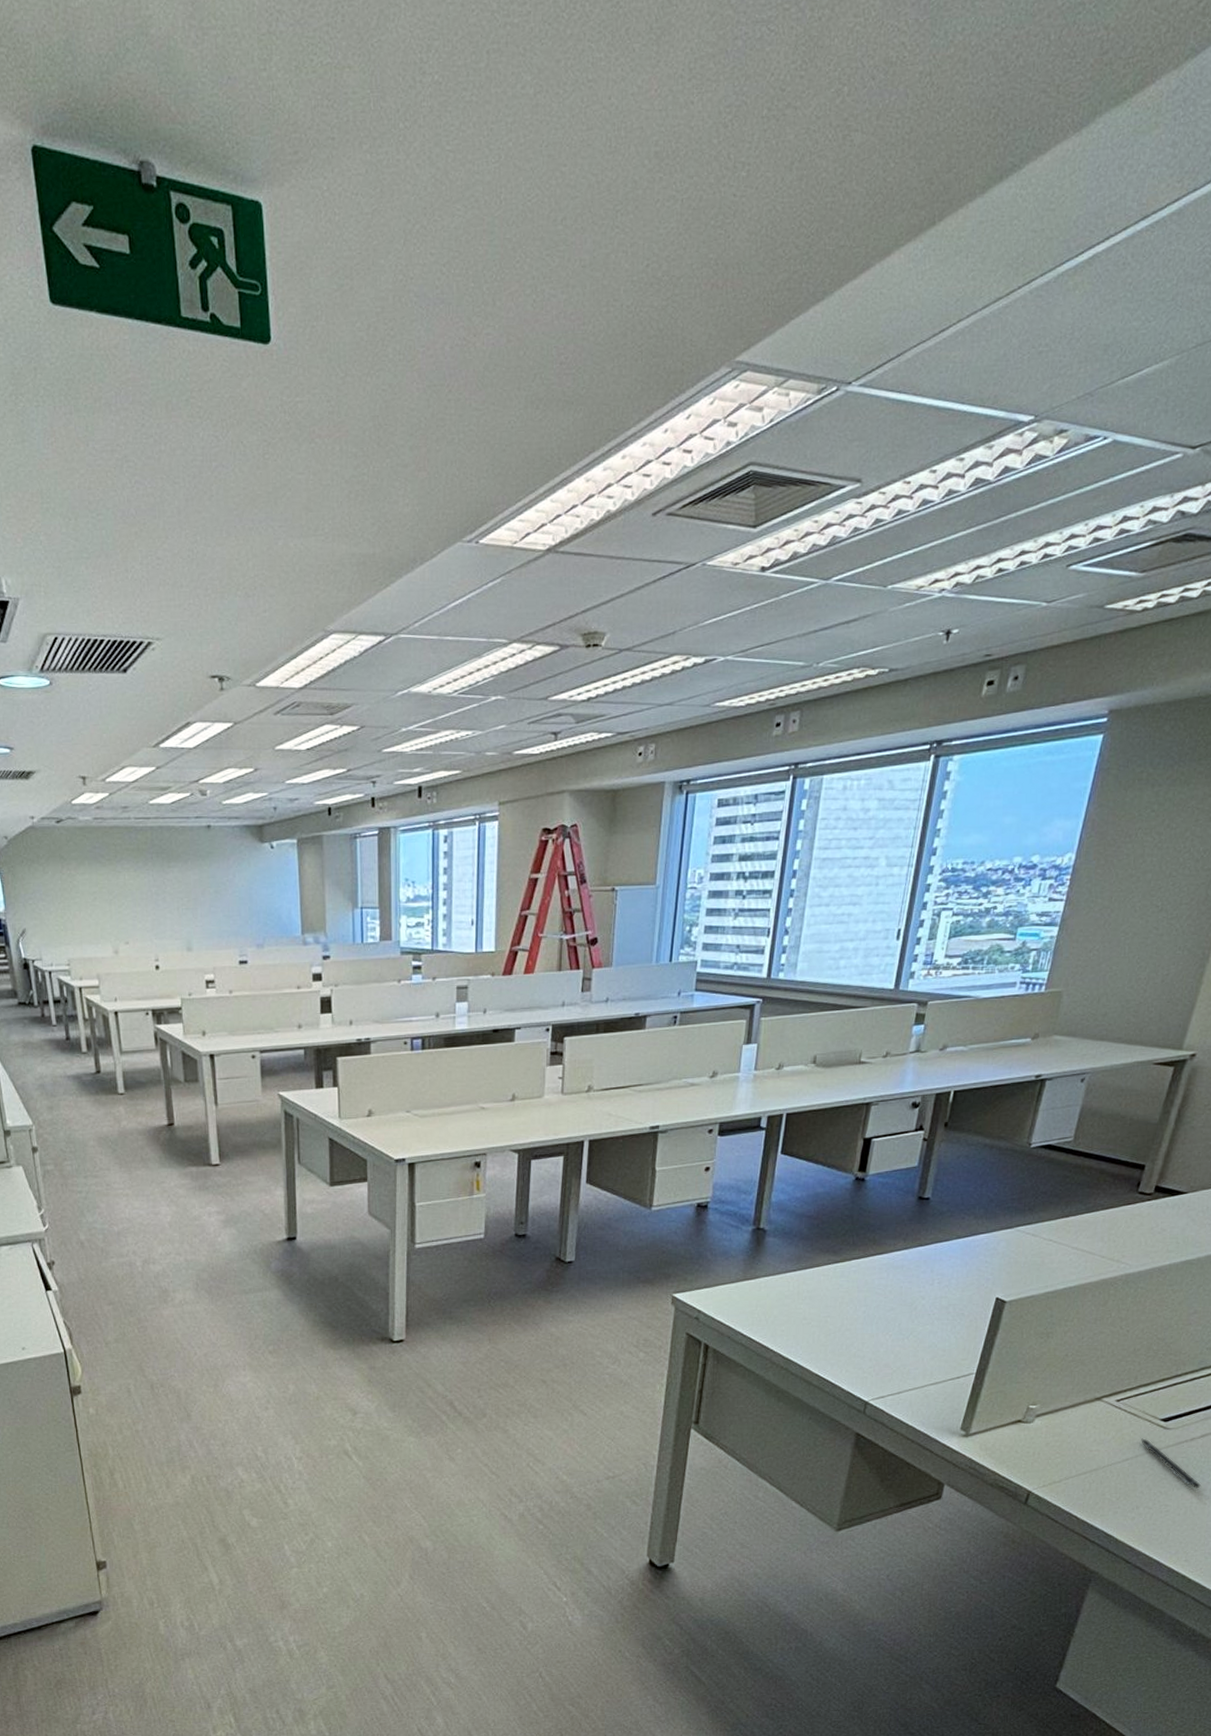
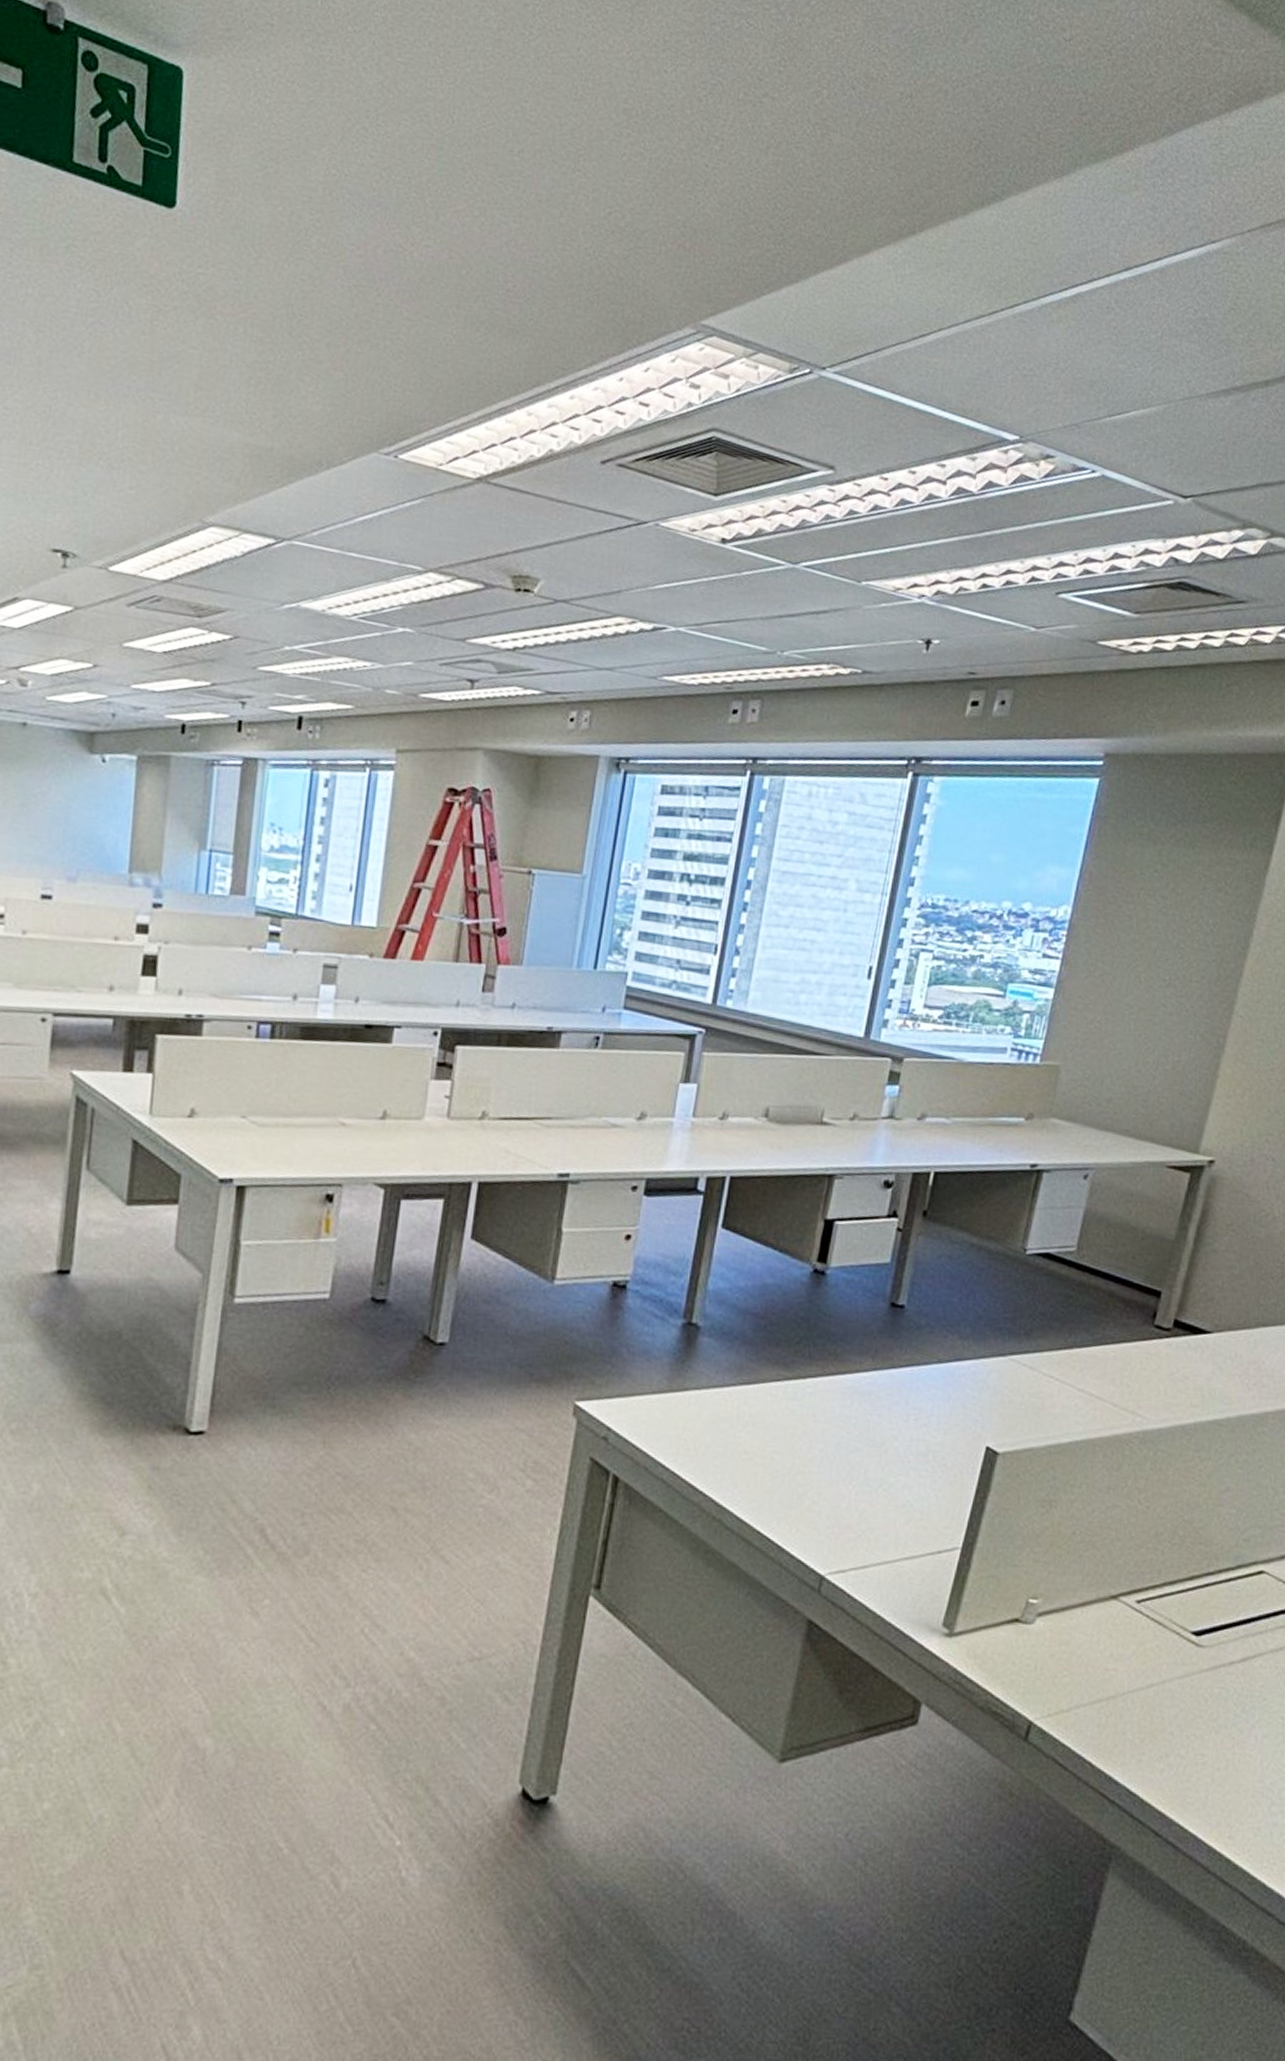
pen: present [1141,1438,1201,1489] -> none [1168,1657,1244,1734]

